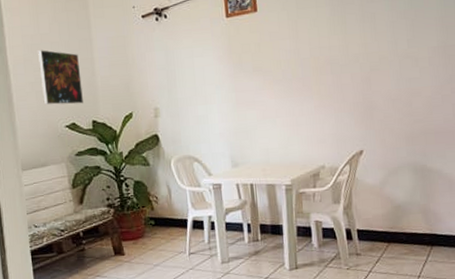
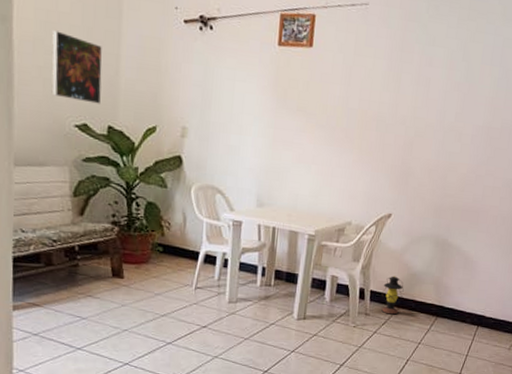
lantern: none [368,211,392,251] -> present [381,276,404,315]

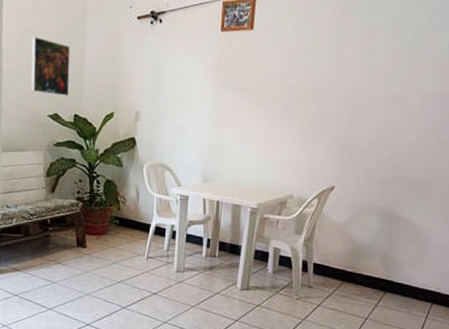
lantern: present [381,276,404,315] -> none [324,248,349,289]

